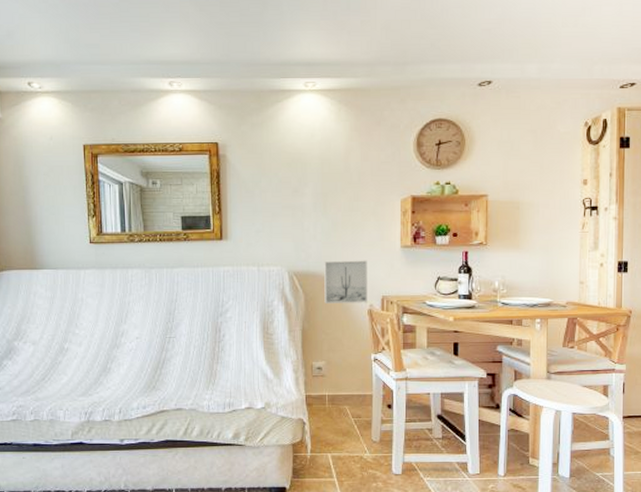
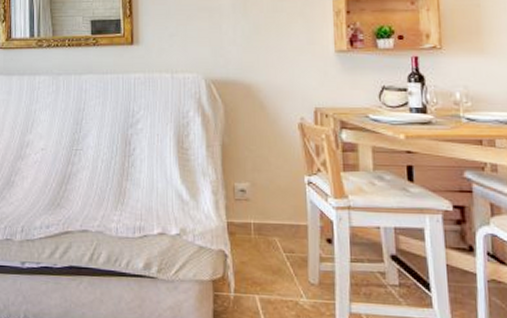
wall art: present [324,260,367,303] -> none [246,66,298,116]

